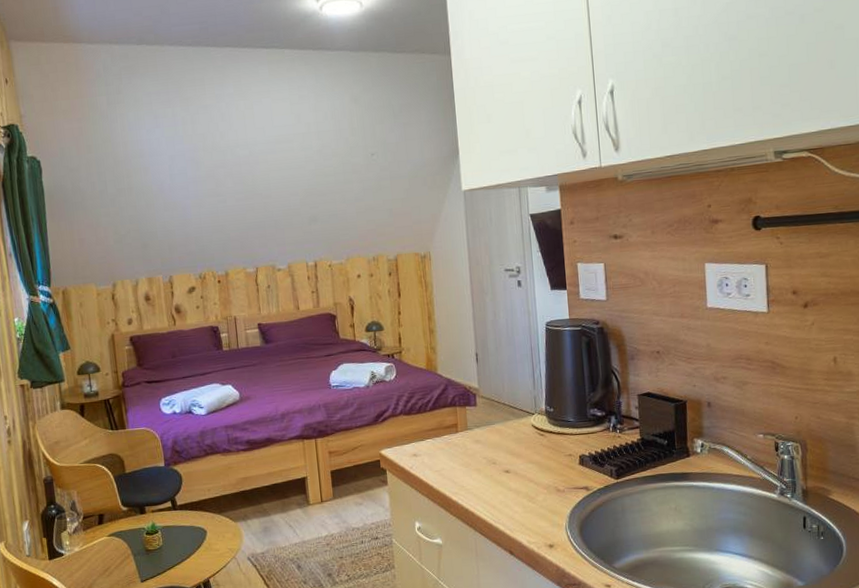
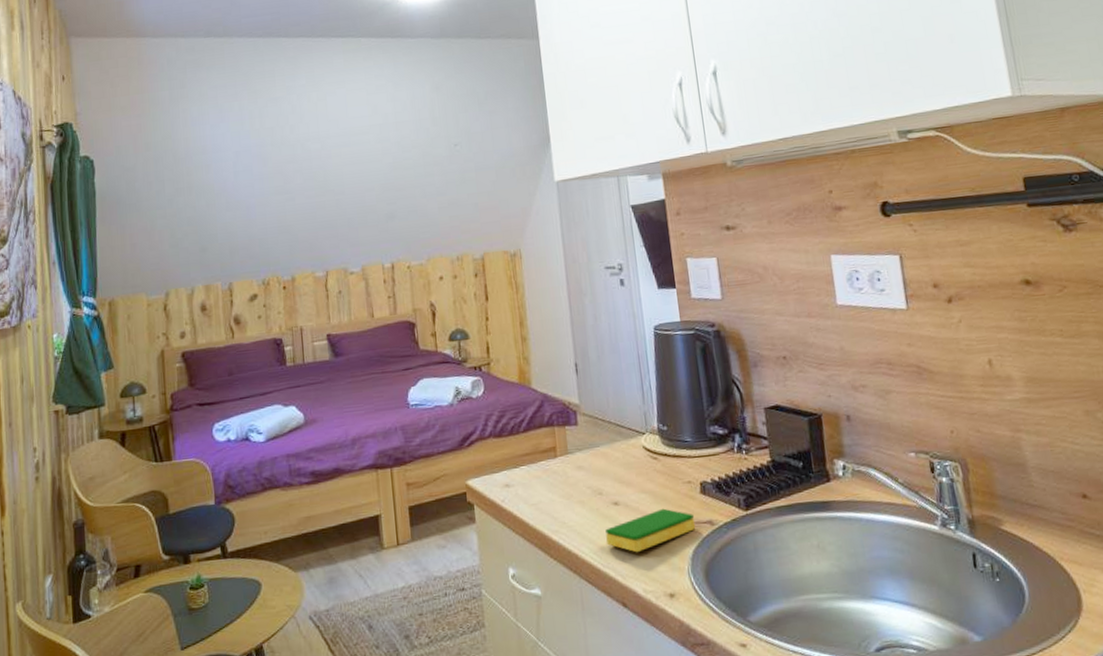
dish sponge: none [497,476,574,512] -> present [605,508,695,553]

